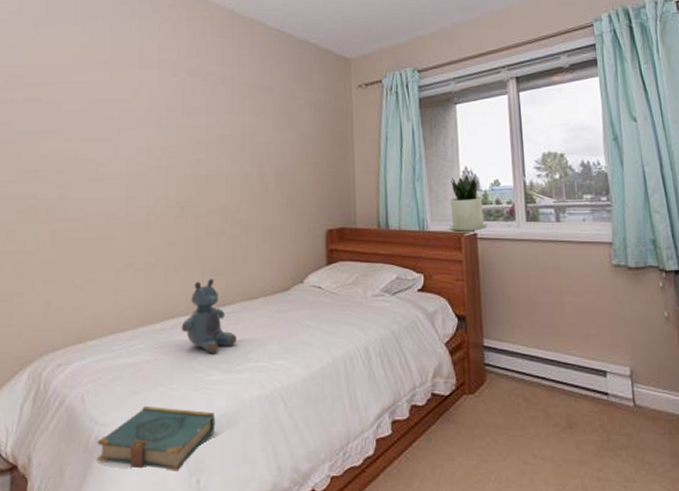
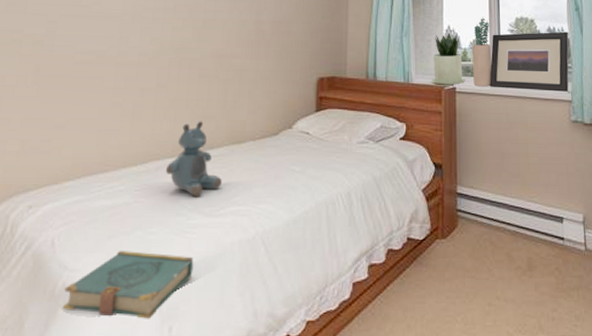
vase: none [492,154,517,232] -> present [471,16,492,87]
picture frame: none [515,165,609,234] -> present [489,31,569,92]

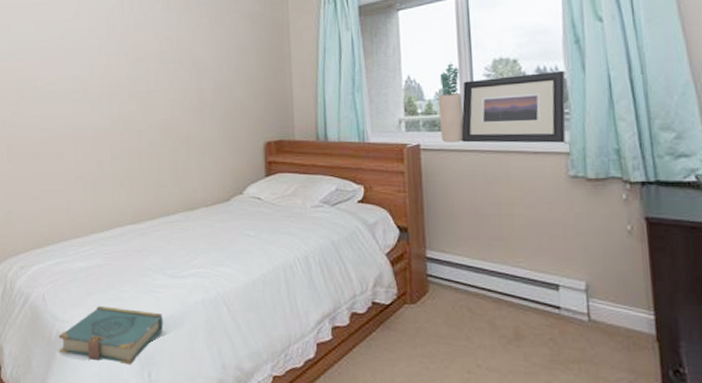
stuffed animal: present [165,121,223,196] -> none [128,189,182,259]
planter: present [432,33,465,85] -> none [391,84,431,143]

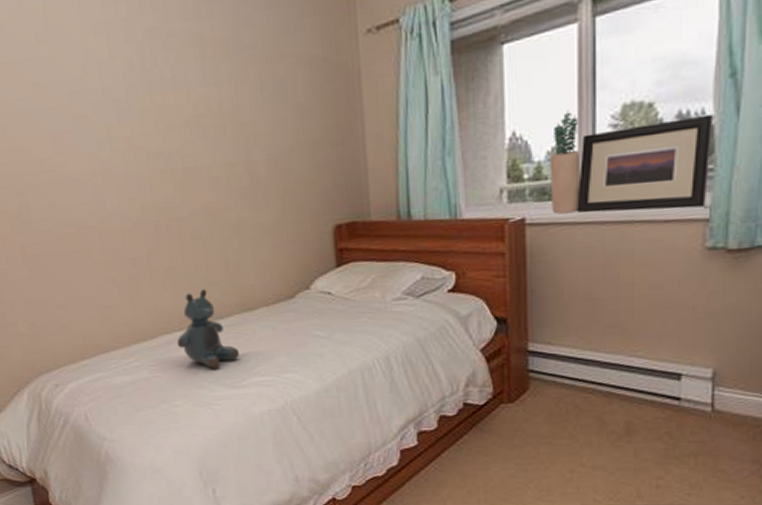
book: present [58,305,164,365] -> none [108,422,226,483]
stuffed animal: none [128,189,182,259] -> present [176,289,240,369]

